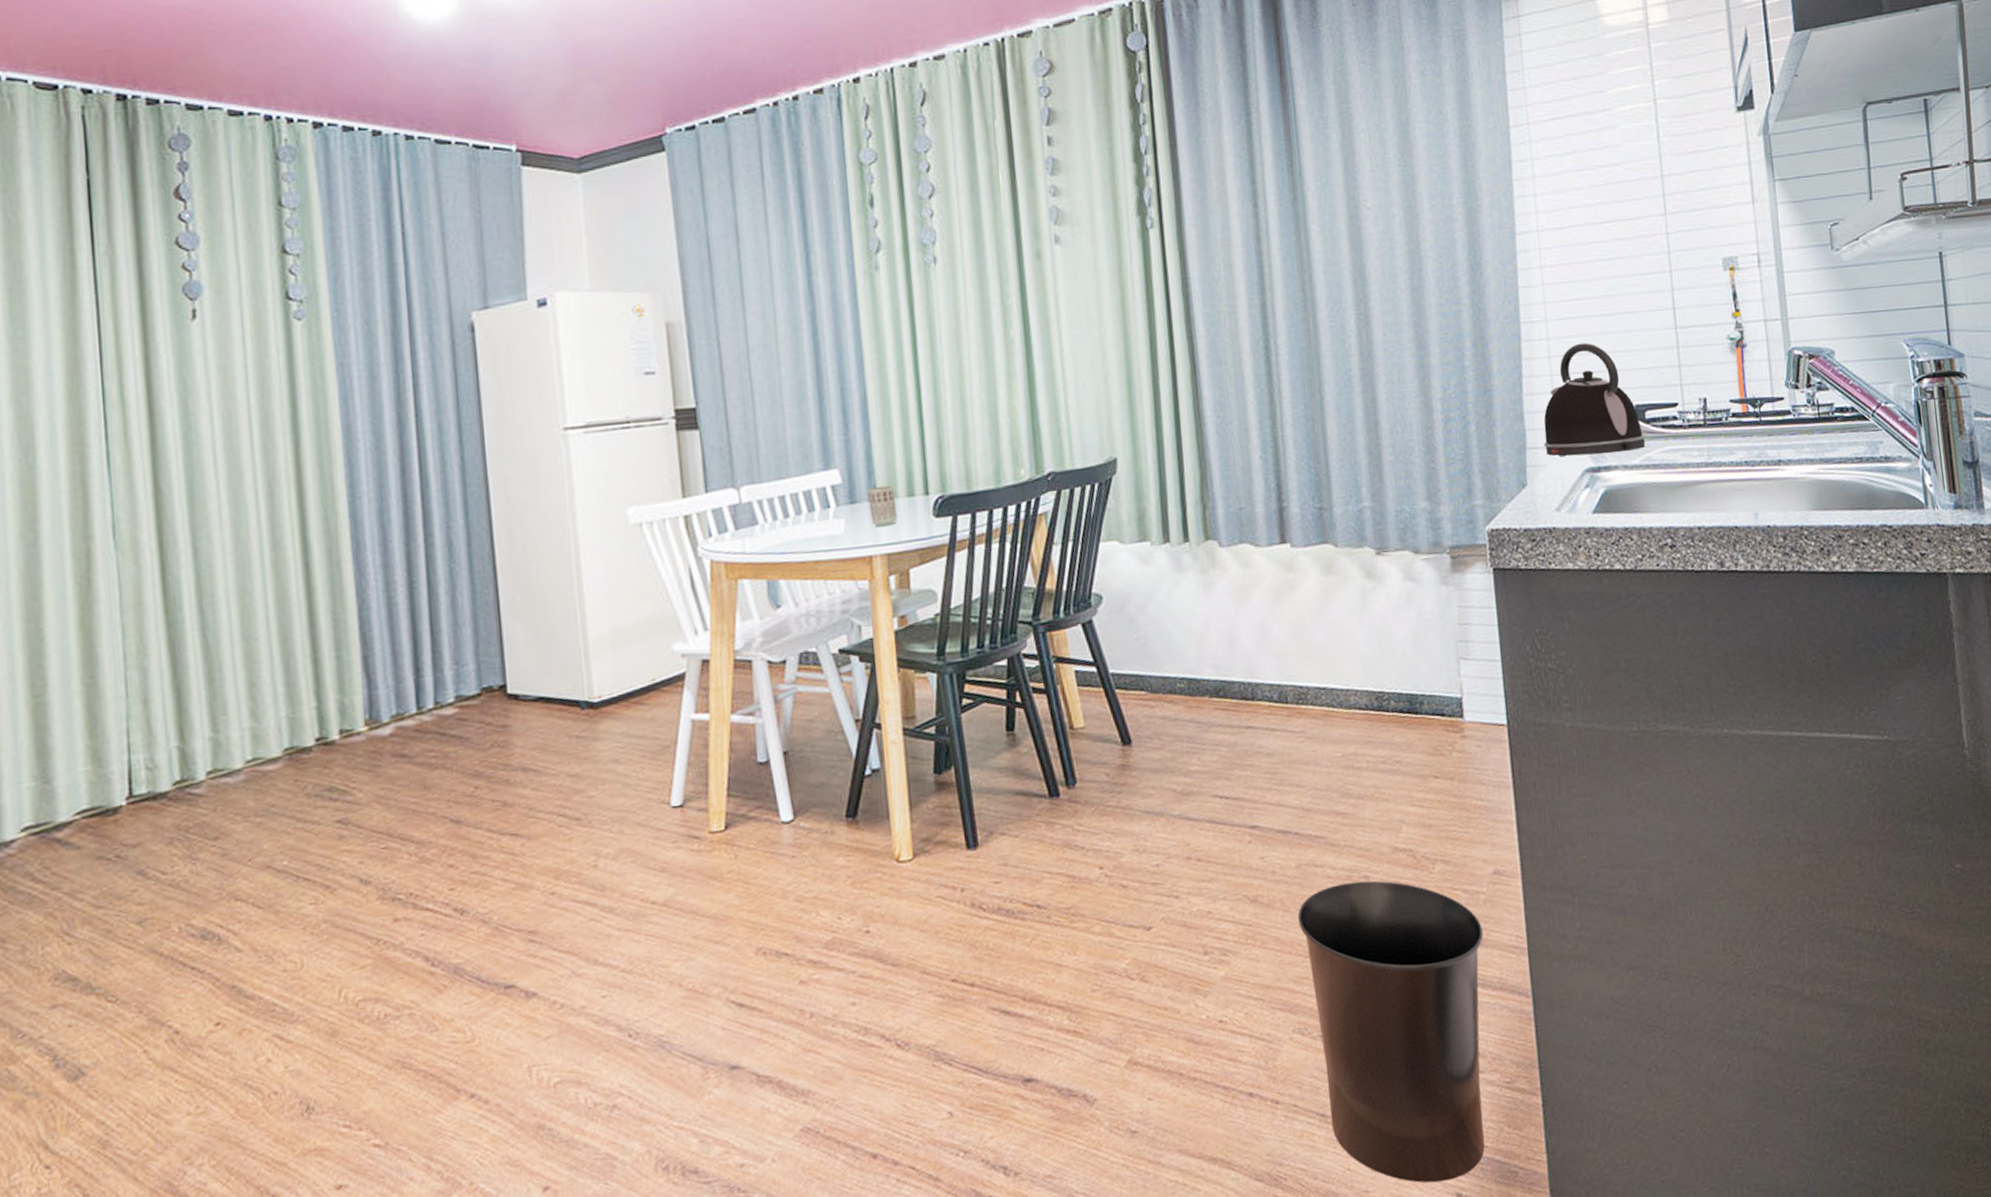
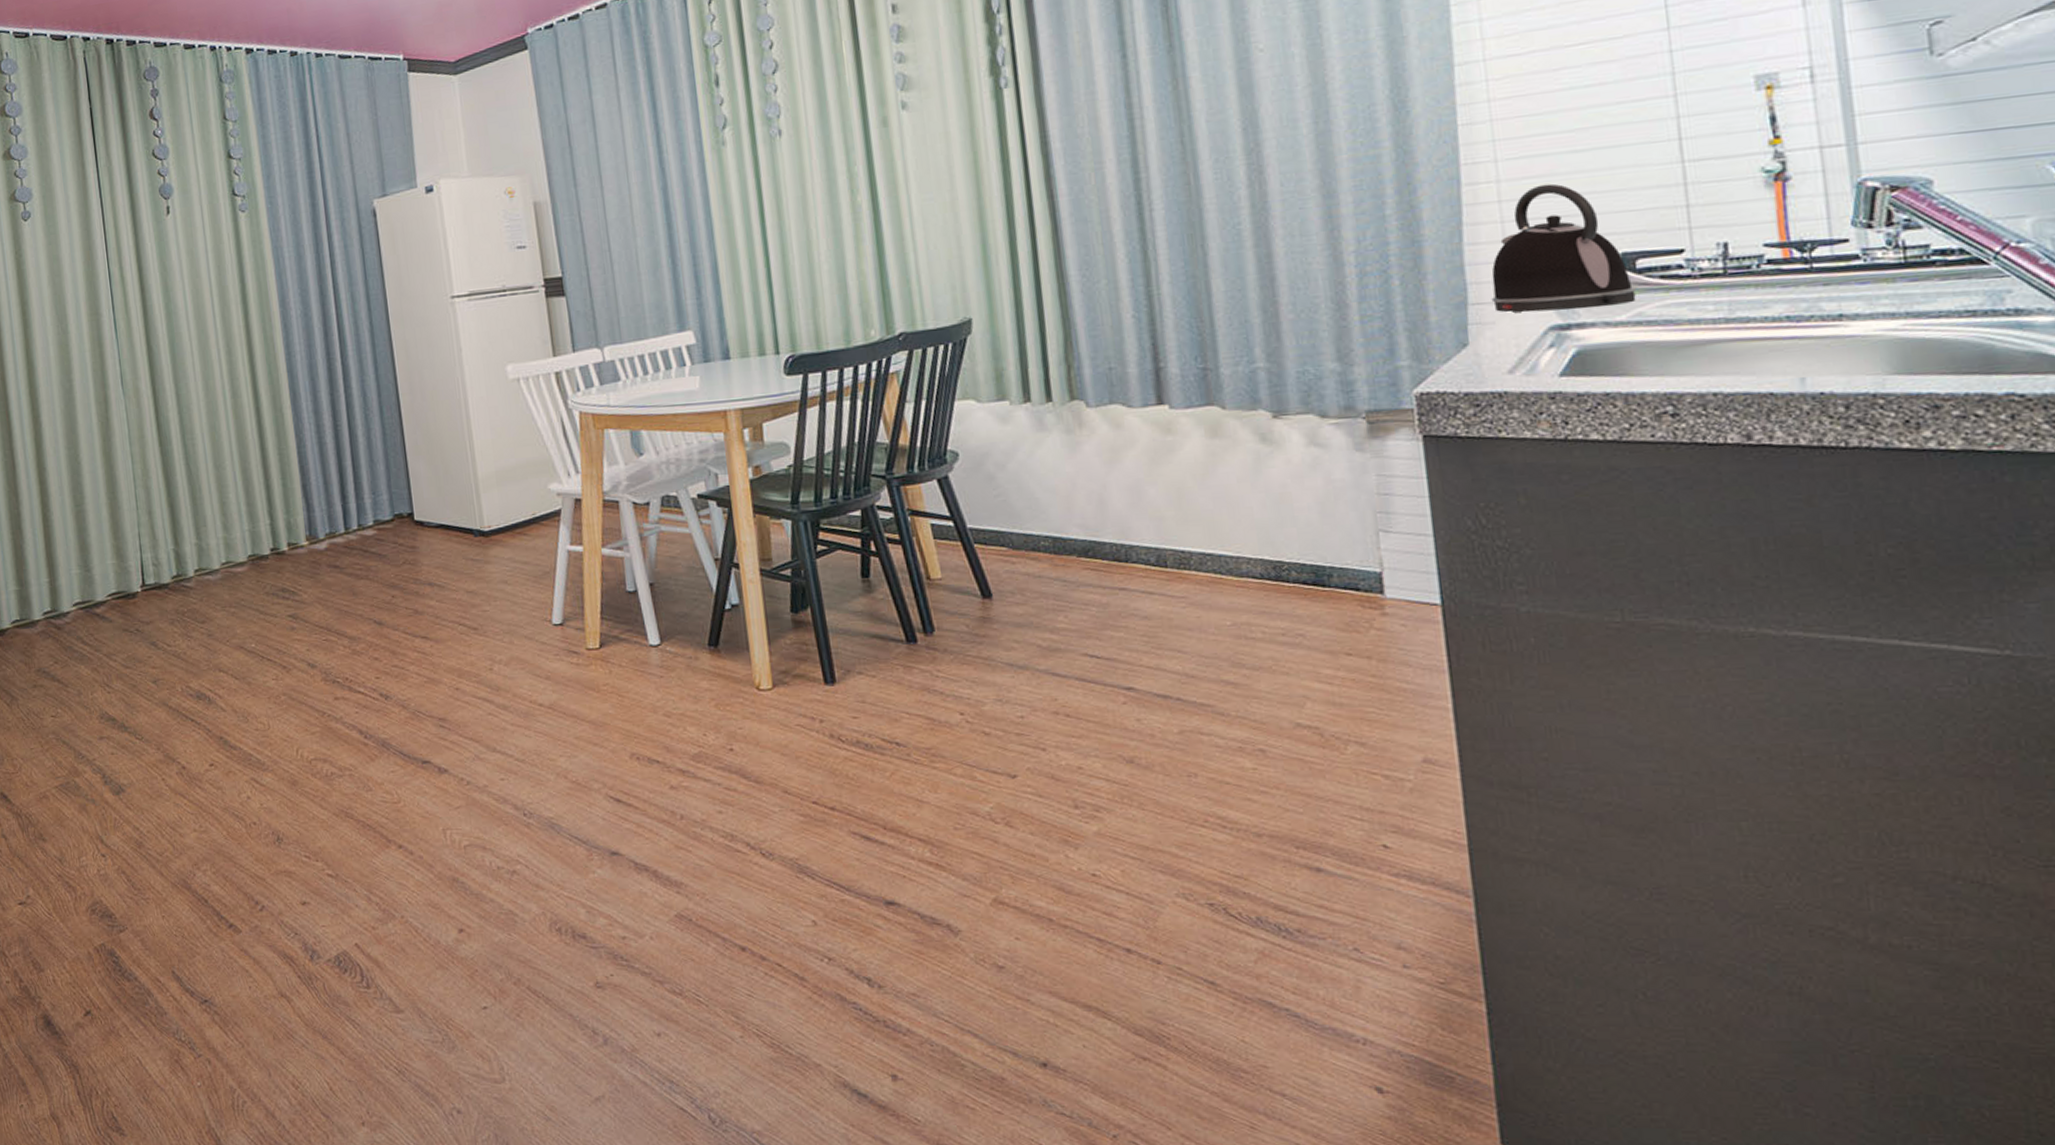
cup: present [868,485,898,527] -> none [721,345,750,384]
waste bin: present [1297,880,1485,1183] -> none [1180,754,1412,1072]

